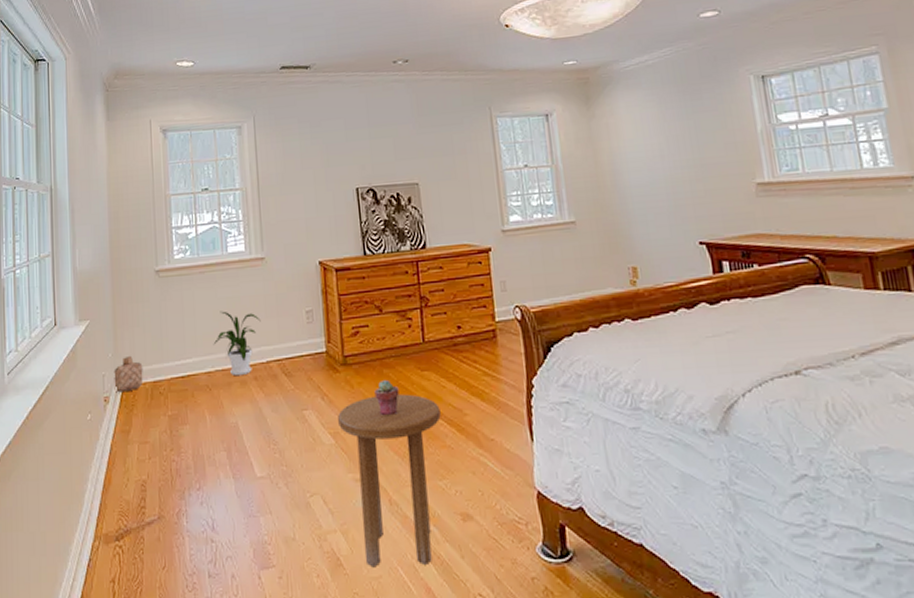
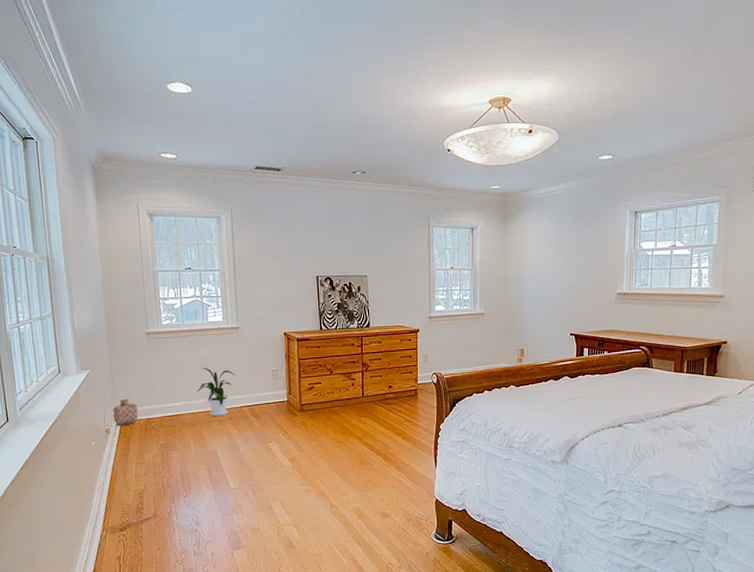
side table: present [338,394,441,568] -> none [295,433,372,548]
potted succulent: present [374,380,399,416] -> none [323,423,342,448]

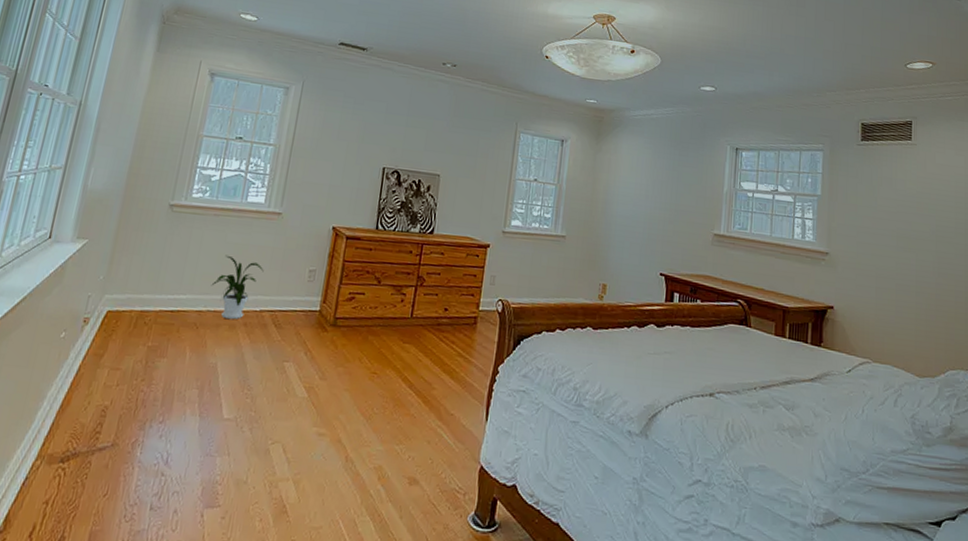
basket: present [113,398,138,426] -> none [97,281,134,317]

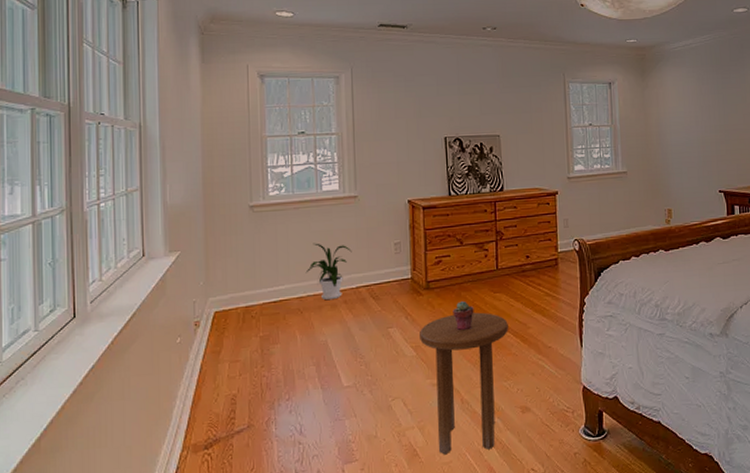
side table: none [309,358,412,521] -> present [420,312,508,455]
potted succulent: none [355,346,379,380] -> present [453,301,474,331]

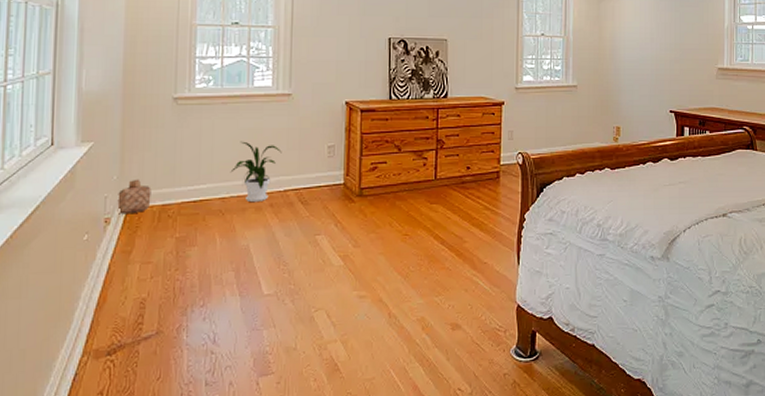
basket: none [205,283,235,317] -> present [117,179,151,215]
side table: present [420,312,508,455] -> none [349,223,443,371]
potted succulent: present [453,301,474,331] -> none [385,211,408,242]

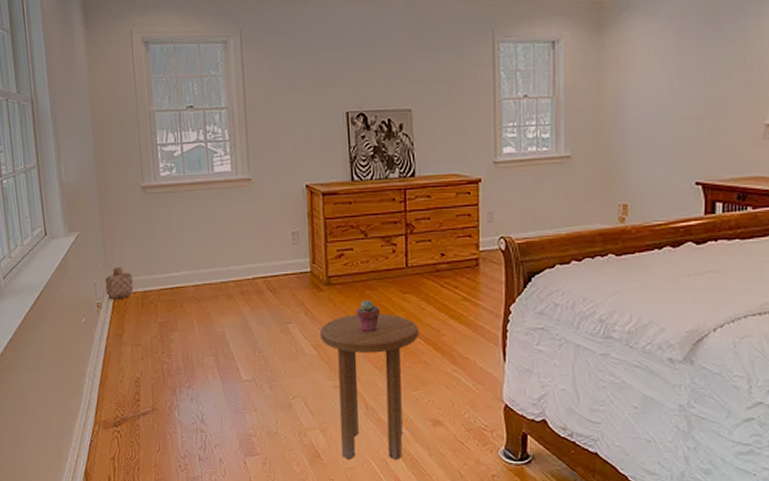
house plant: present [230,141,282,203] -> none [200,228,247,290]
side table: none [349,223,443,371] -> present [320,314,419,460]
potted succulent: none [385,211,408,242] -> present [356,300,380,333]

